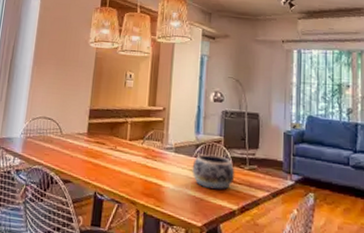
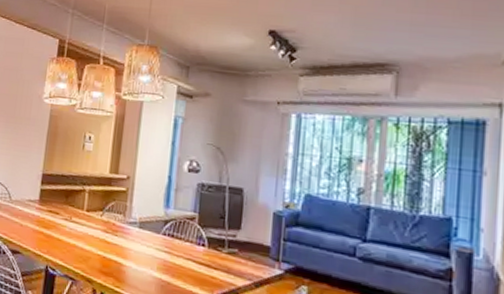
decorative bowl: present [192,154,235,191] -> none [158,232,211,275]

